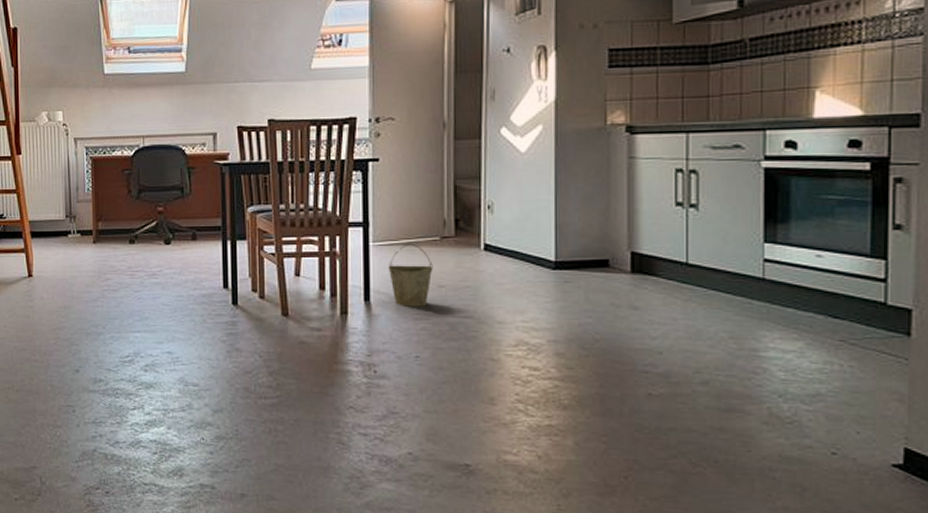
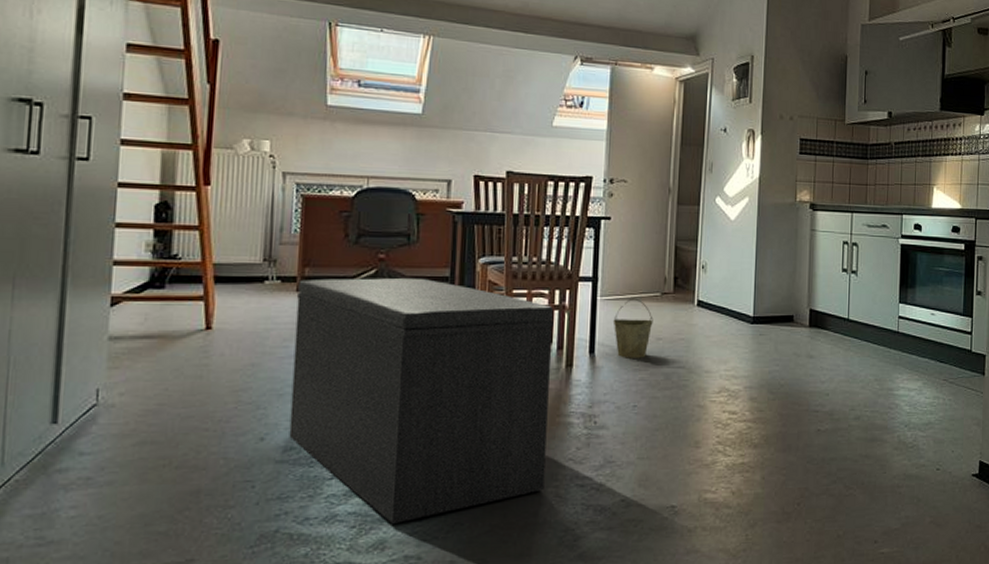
bench: none [94,229,326,454] -> present [289,278,554,524]

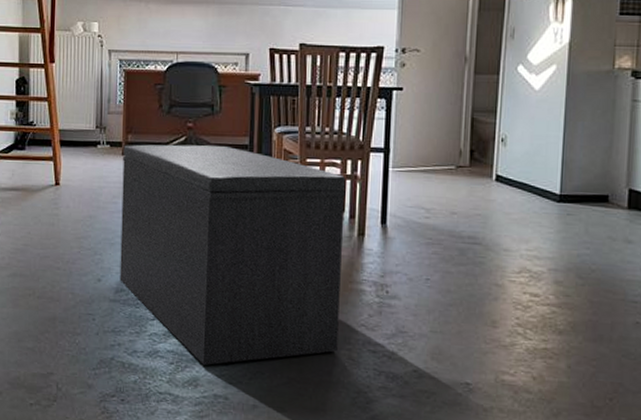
bucket: present [613,298,654,358] -> none [405,170,448,232]

